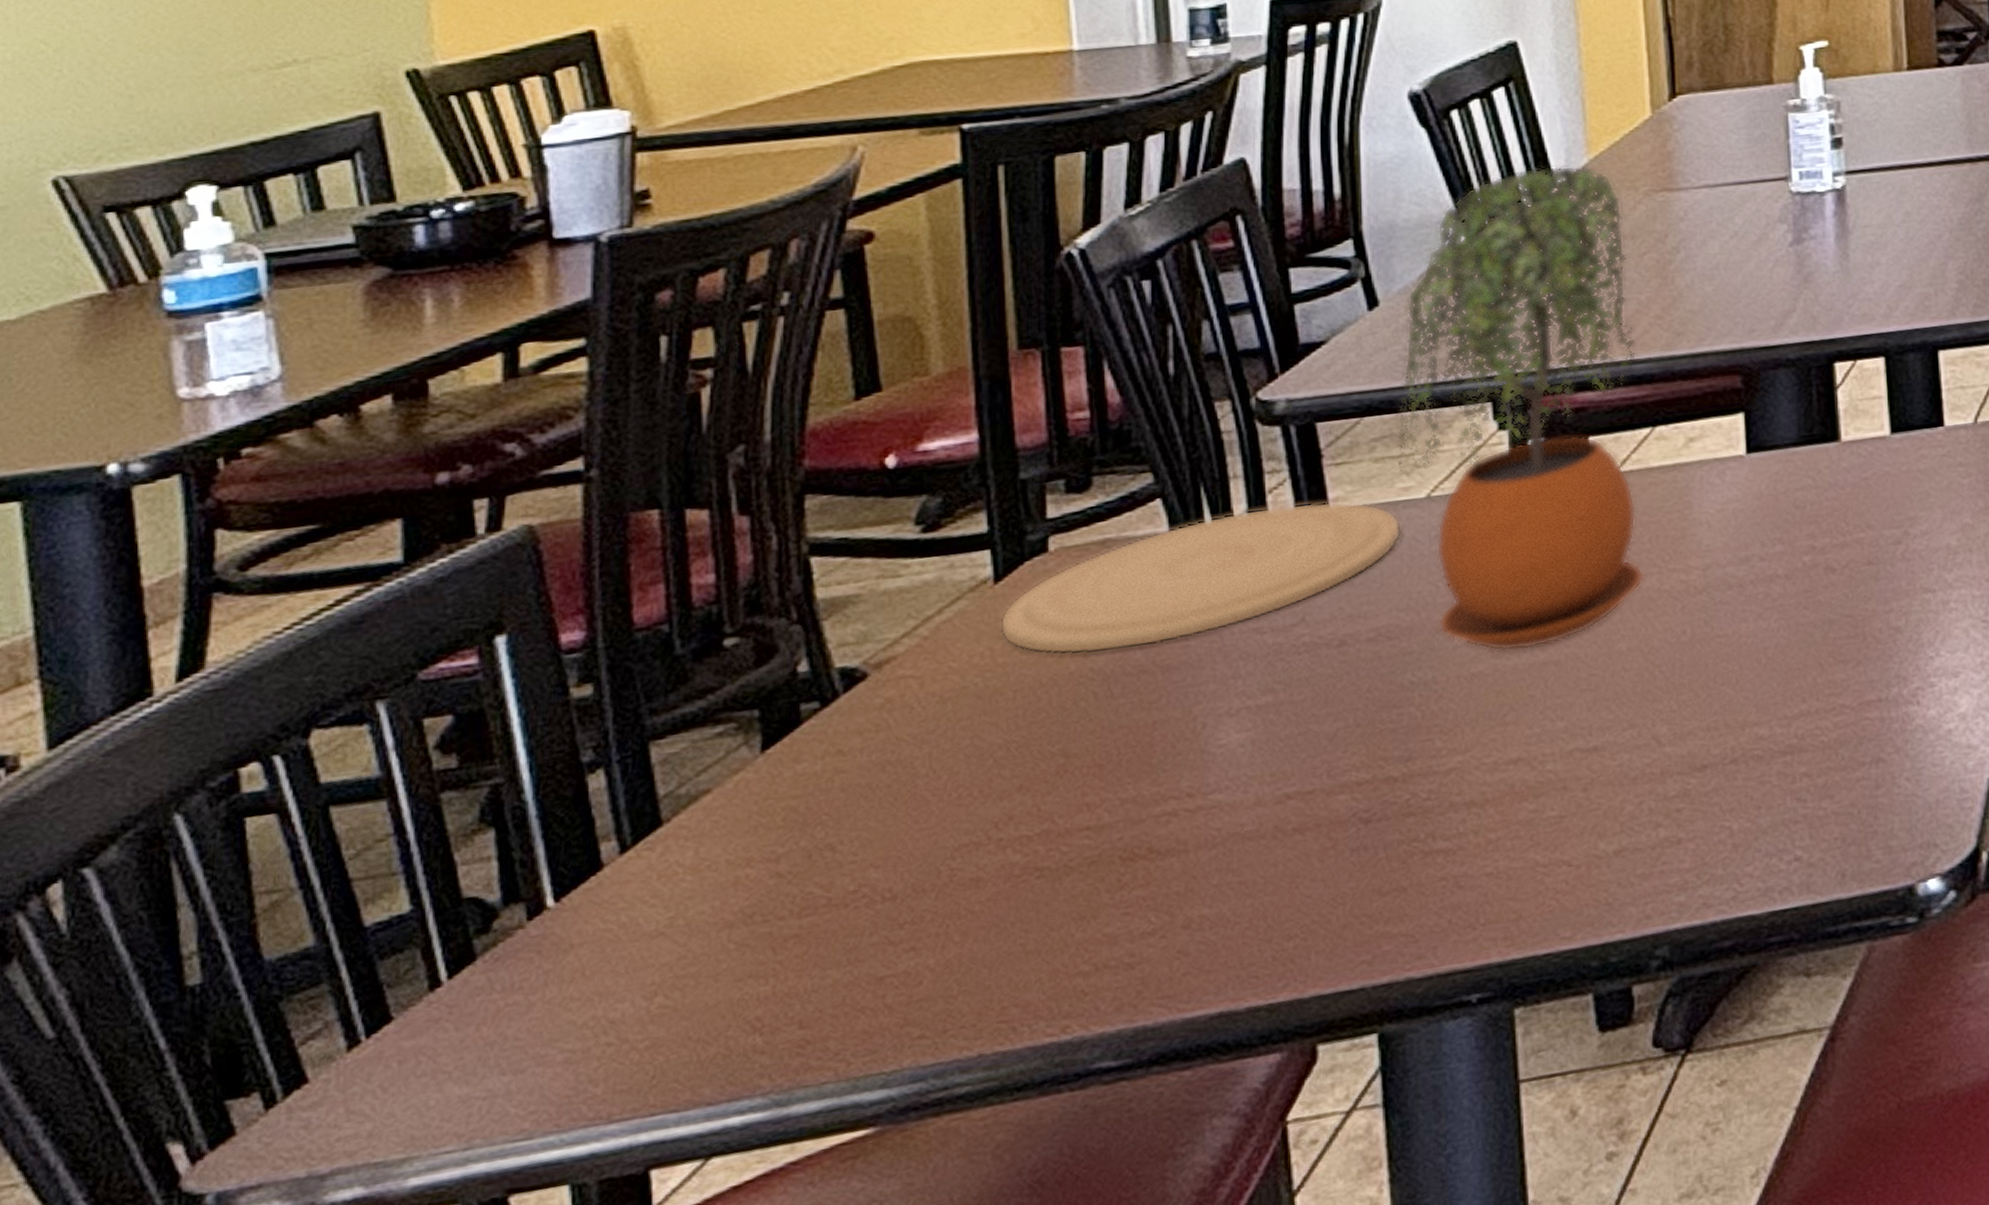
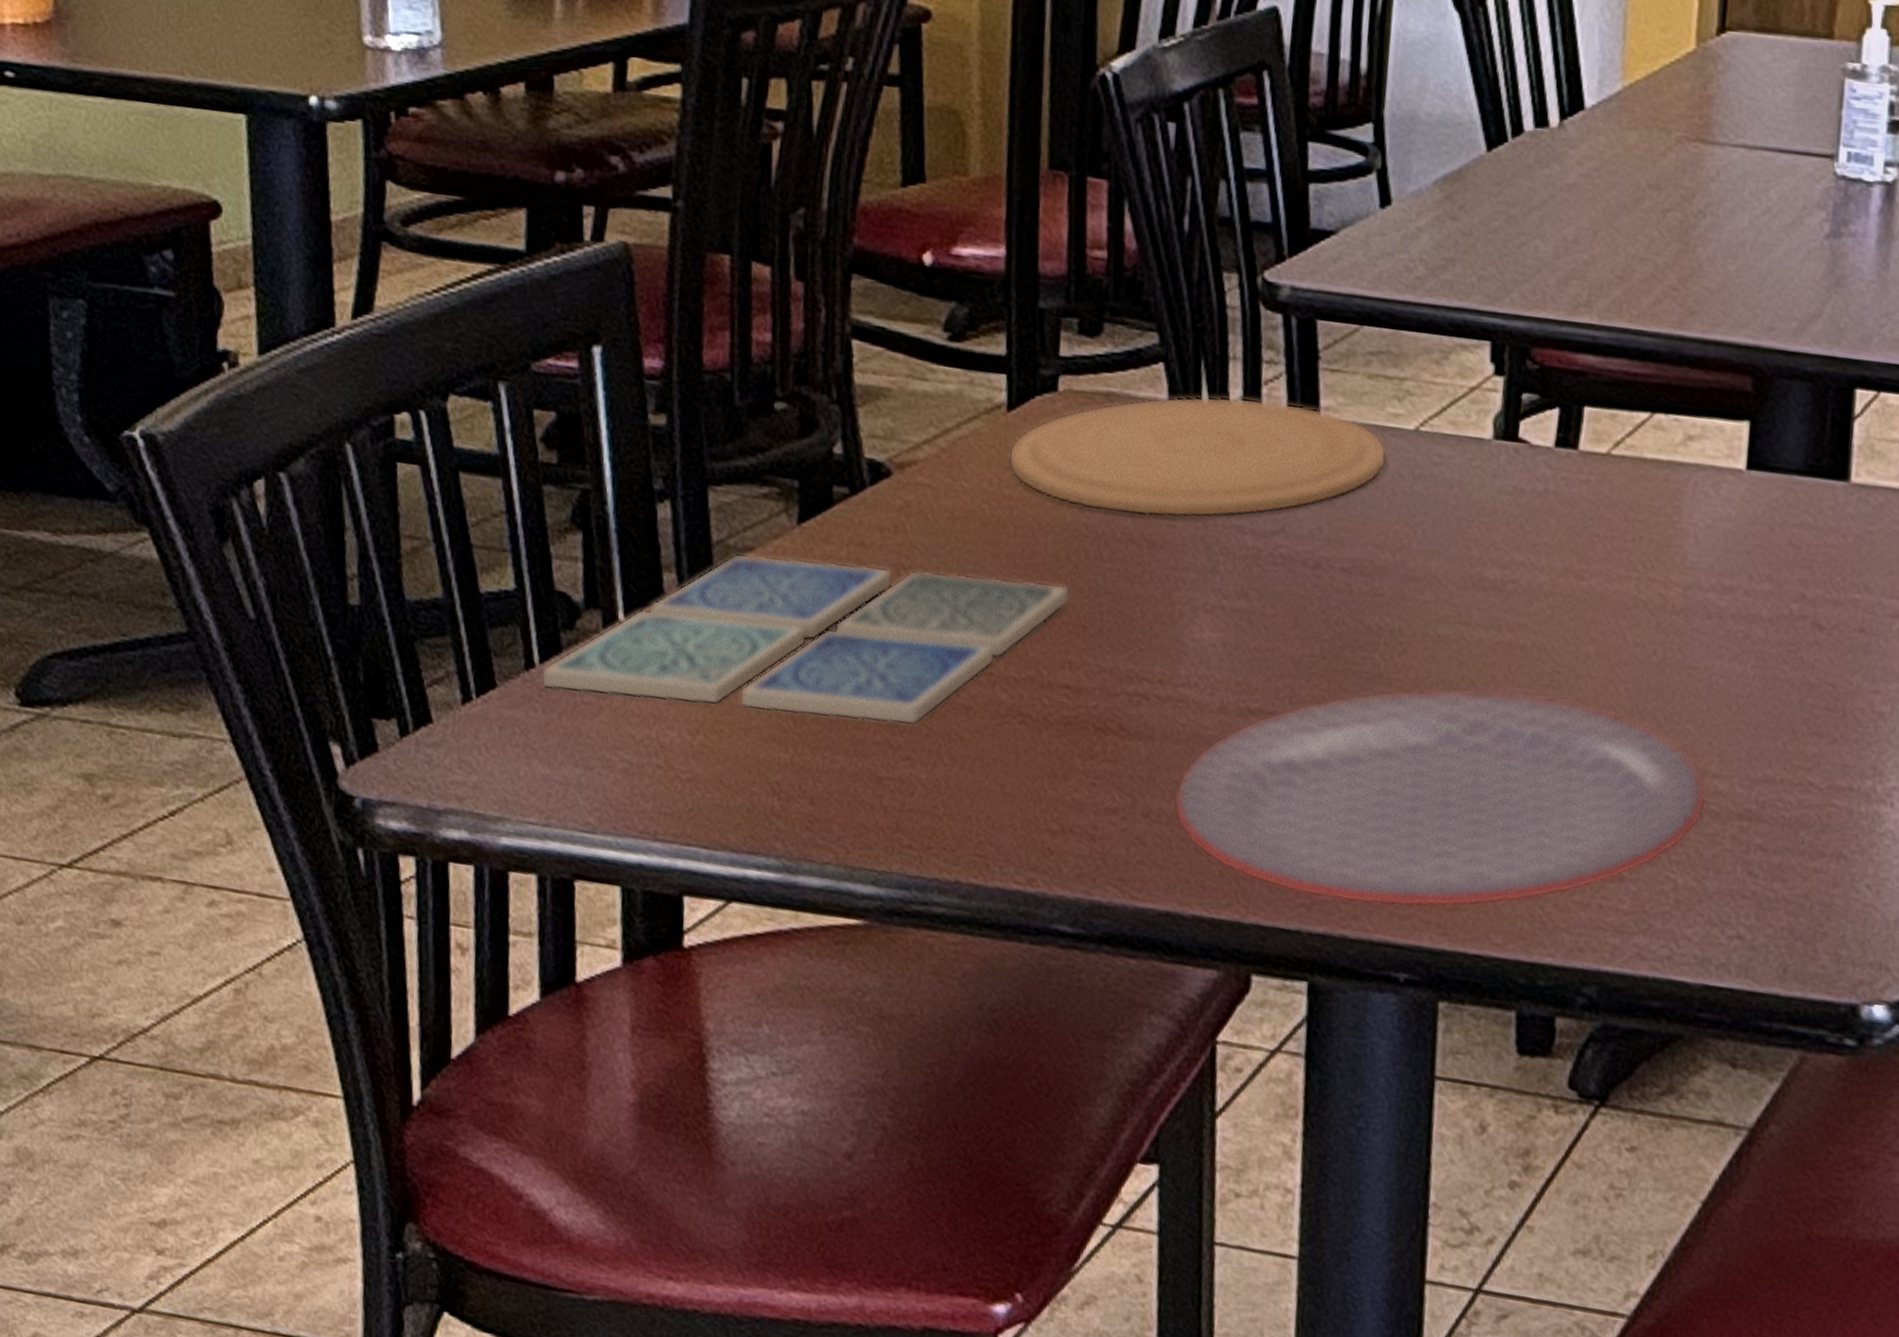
drink coaster: none [451,732,1082,1004] -> present [541,553,1071,726]
plate: none [1215,693,1750,955] -> present [1173,687,1707,907]
potted plant: present [1398,165,1645,652] -> none [1391,82,1652,627]

